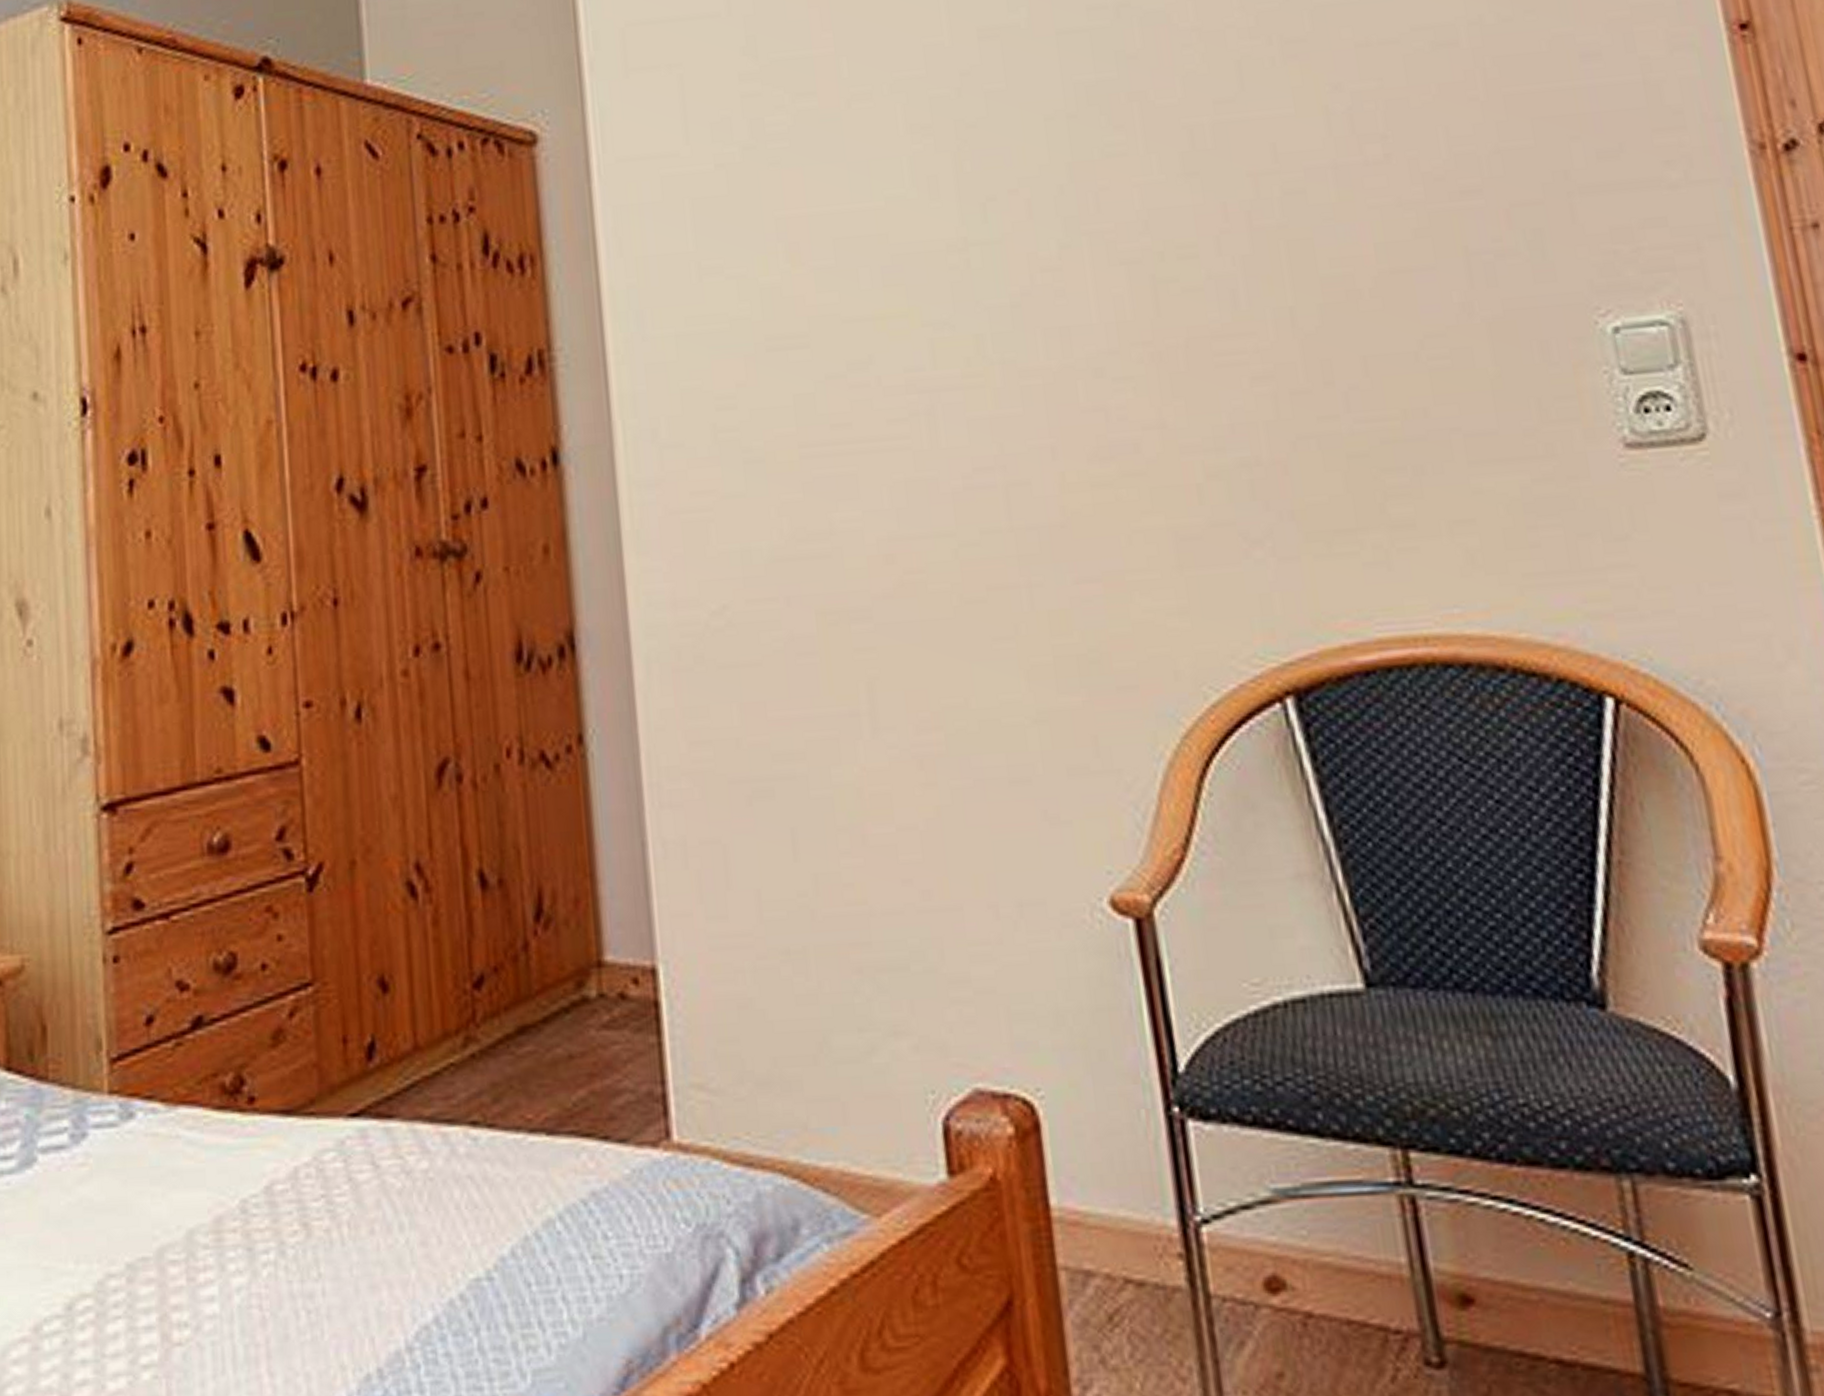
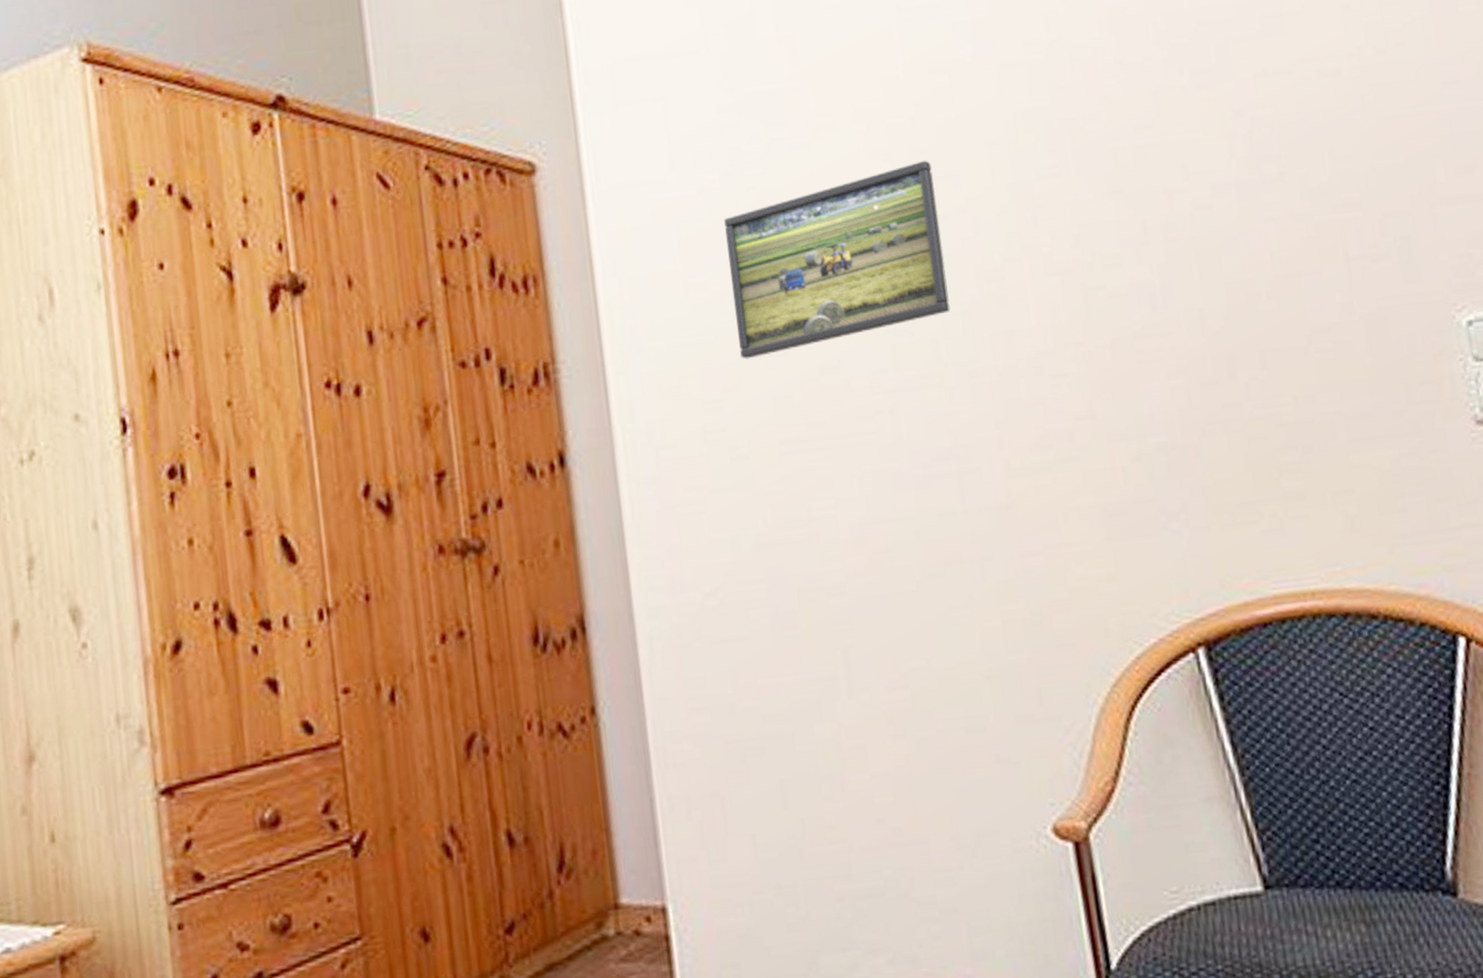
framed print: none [743,135,998,351] -> present [724,160,950,359]

